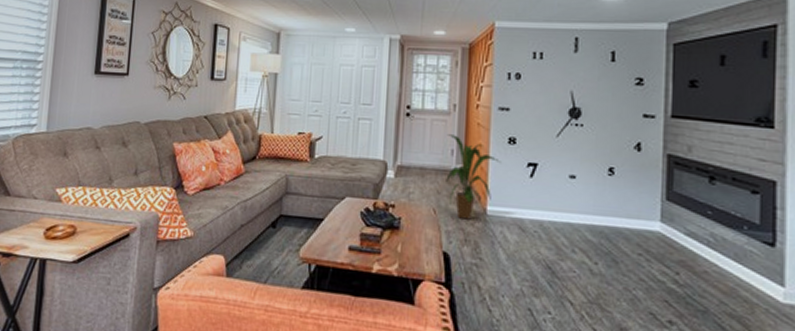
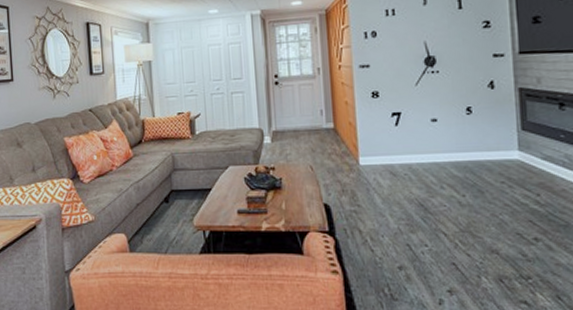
house plant: present [446,134,501,220] -> none [316,96,368,172]

